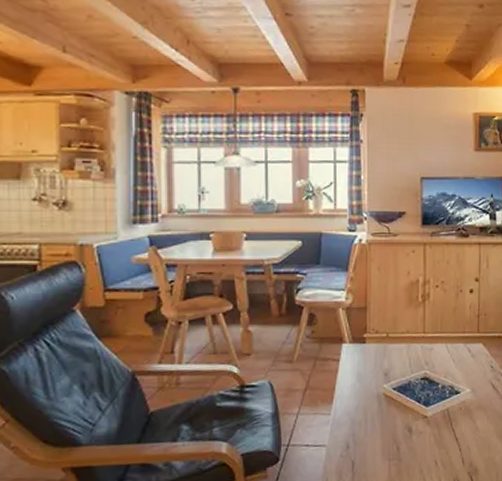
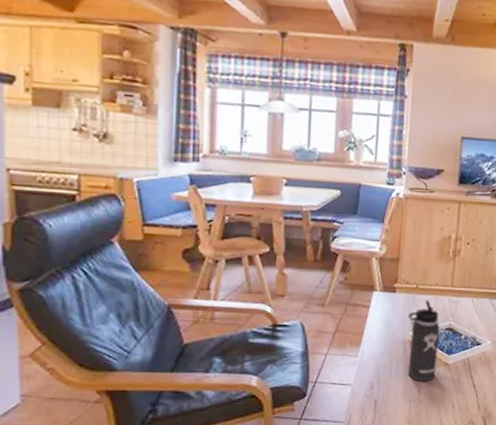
thermos bottle: none [381,348,415,438] -> present [408,300,440,382]

